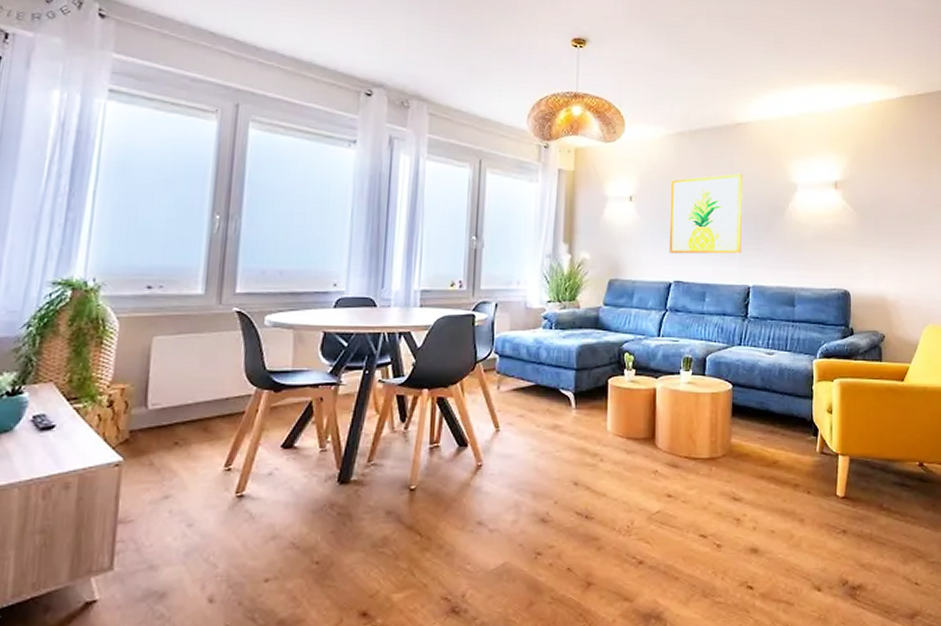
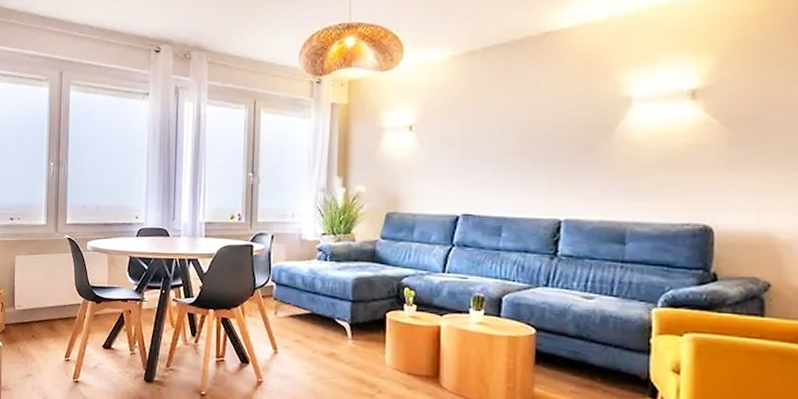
wall art: present [669,173,743,254] -> none [456,91,553,185]

